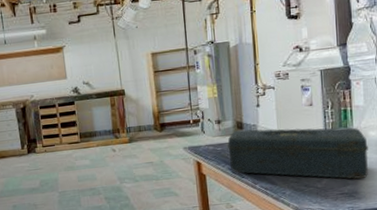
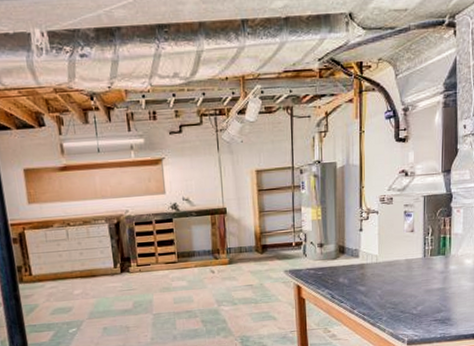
toolbox: present [227,127,369,180] -> none [329,254,463,307]

